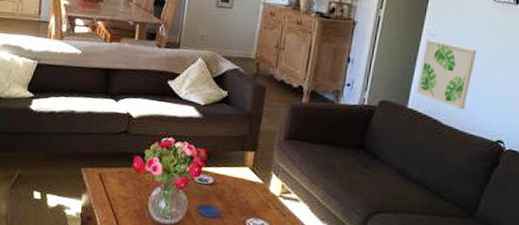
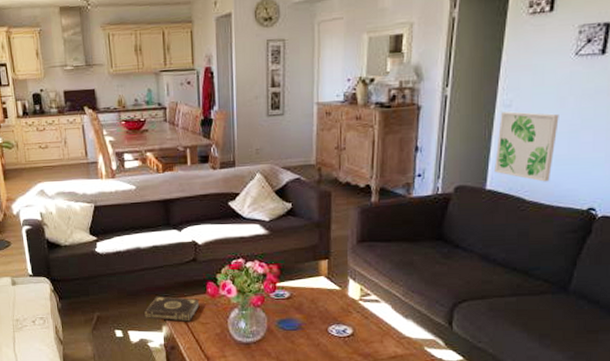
book: none [65,163,124,194] -> present [143,296,200,322]

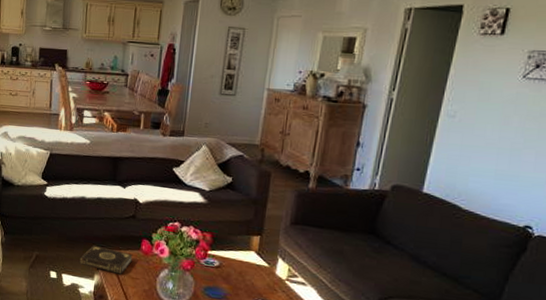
wall art: present [494,111,559,182] -> none [433,121,502,194]

